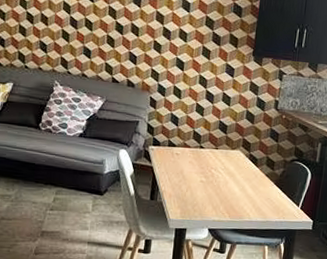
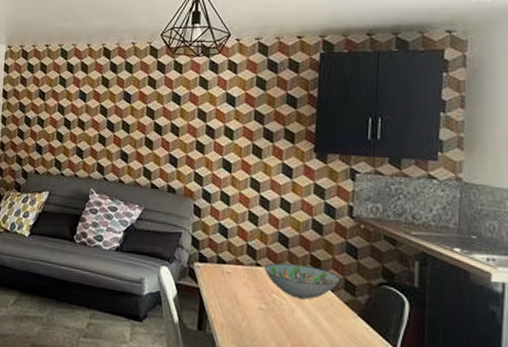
decorative bowl: none [206,145,265,173] -> present [264,262,341,299]

